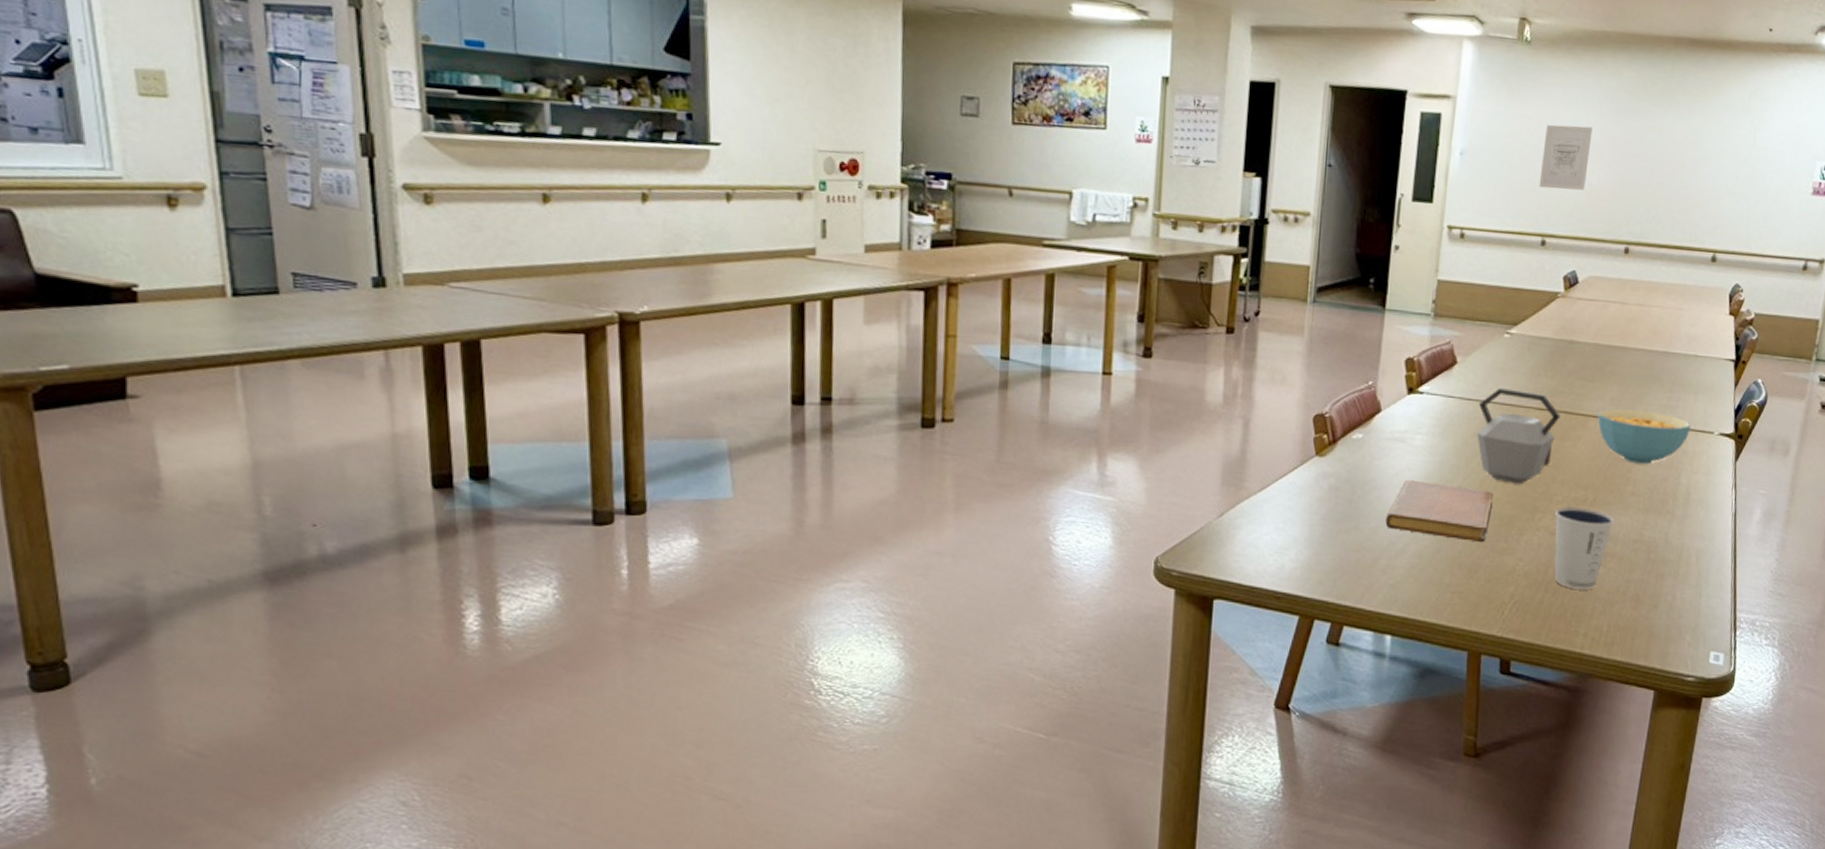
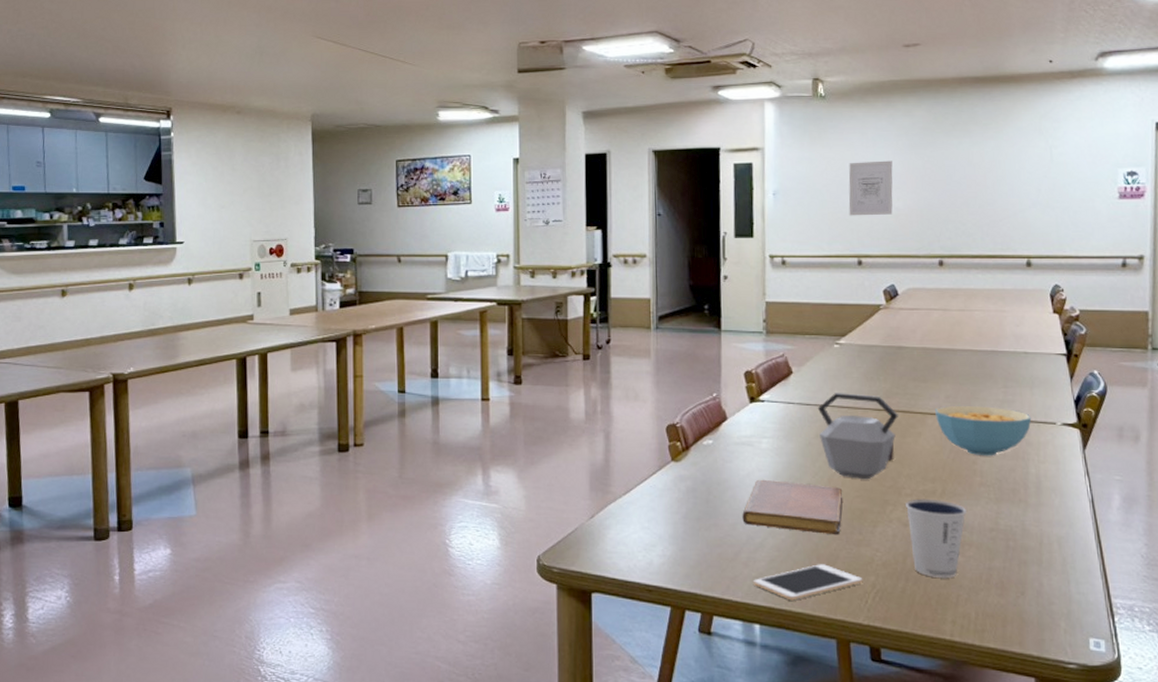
cell phone: none [1389,573,1503,611] -> present [753,564,863,601]

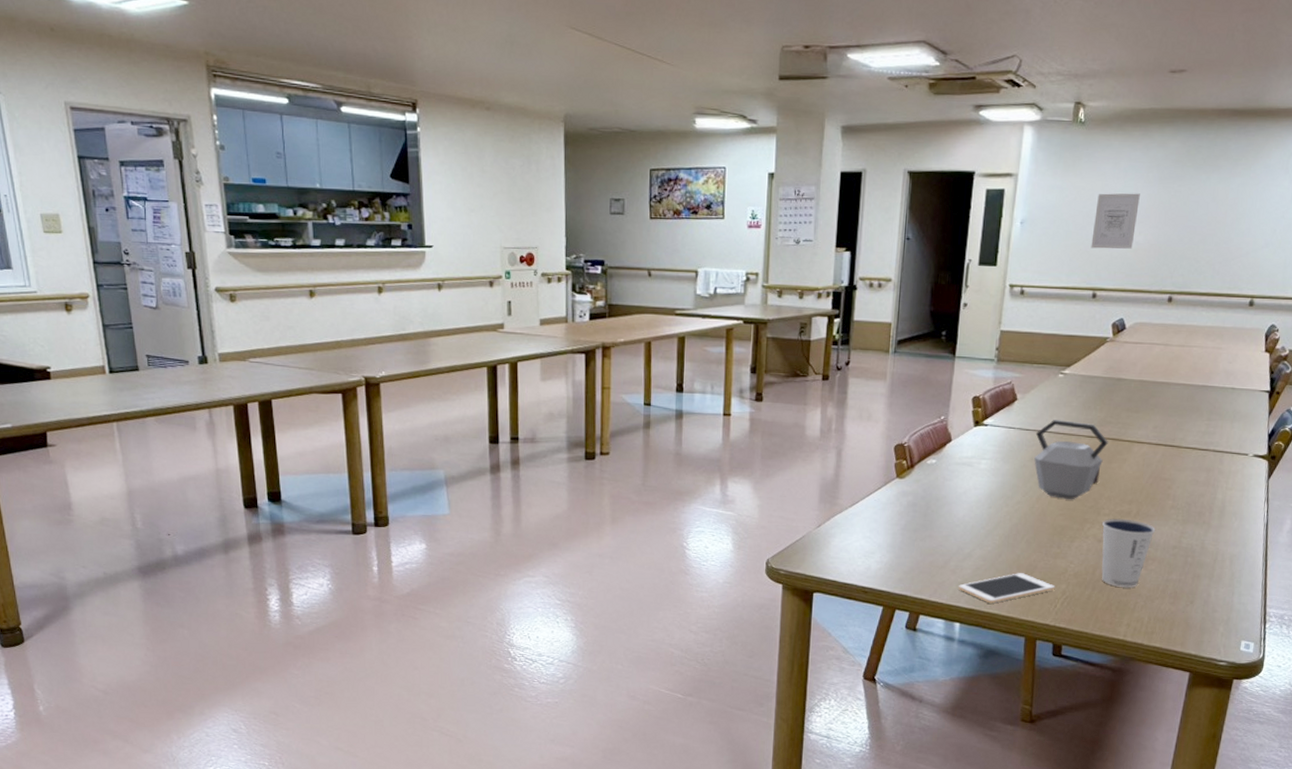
notebook: present [742,479,843,535] -> none [955,496,1049,549]
cereal bowl: present [935,405,1032,456] -> none [1141,435,1228,482]

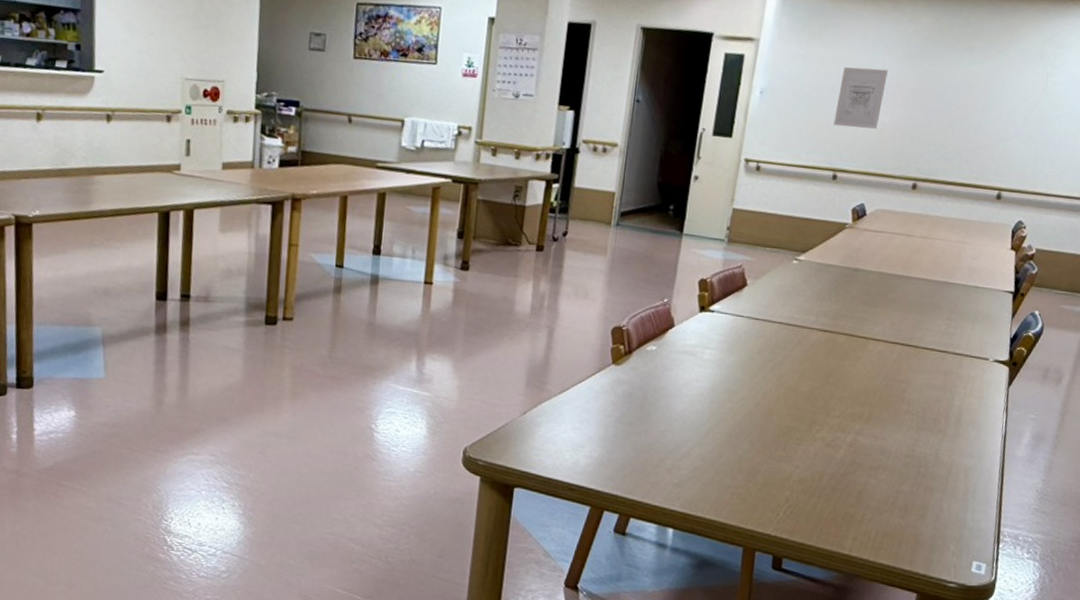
cell phone: present [958,573,1055,604] -> none [673,476,779,509]
kettle: present [1034,420,1109,499] -> none [762,310,843,398]
dixie cup: present [1101,518,1155,587] -> none [828,421,888,498]

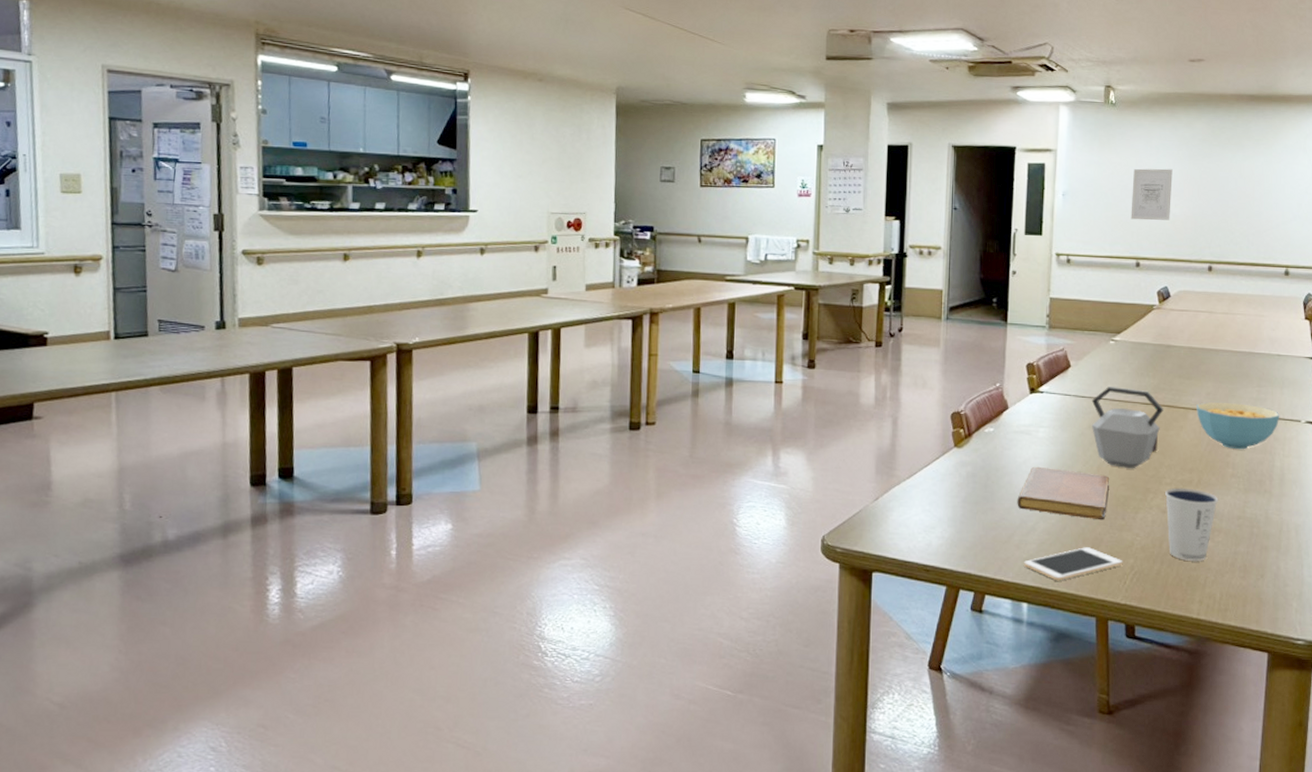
notebook: none [673,389,775,450] -> present [1017,466,1110,521]
cell phone: none [673,476,779,509] -> present [1023,547,1123,581]
kettle: none [762,310,843,398] -> present [1091,387,1165,468]
dixie cup: none [828,421,888,498] -> present [1165,487,1218,561]
cereal bowl: none [877,333,967,386] -> present [1197,402,1280,450]

